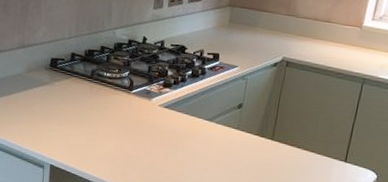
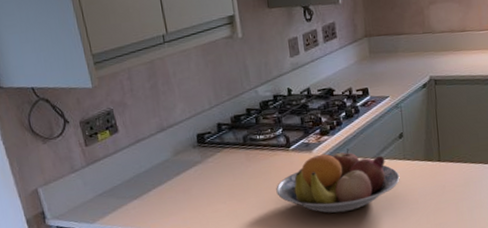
fruit bowl: none [109,104,230,164] -> present [276,148,400,214]

